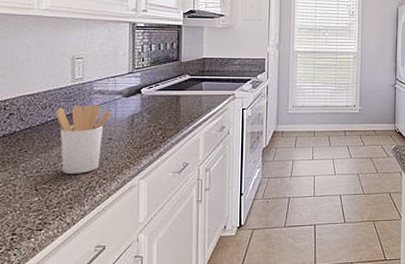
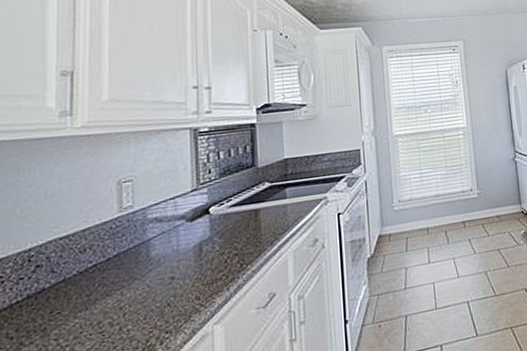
utensil holder: present [56,105,111,174] -> none [99,236,172,334]

